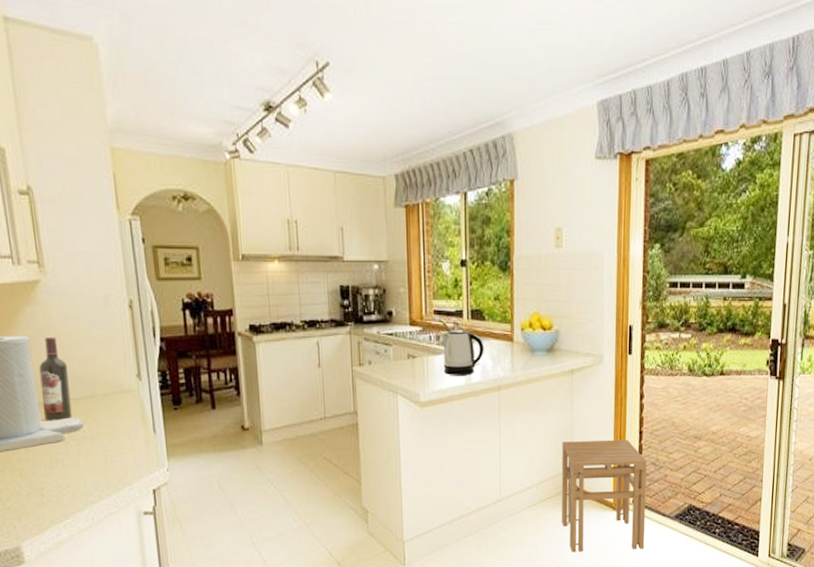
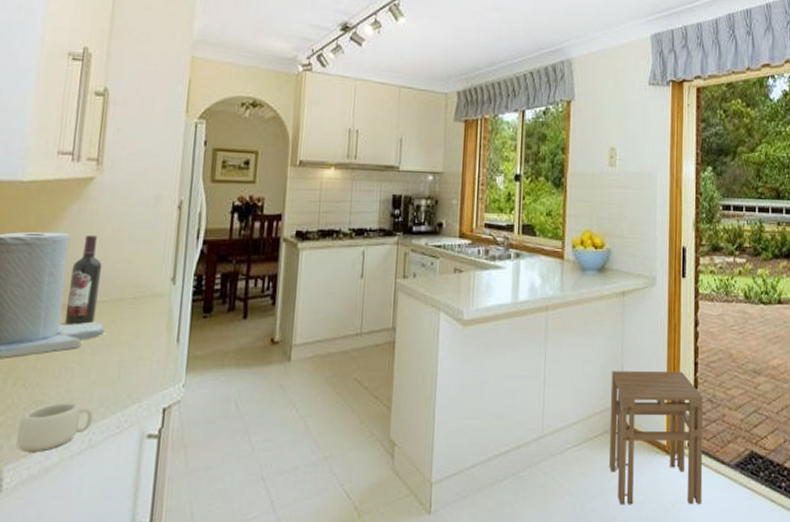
mug: none [25,487,92,530] -> present [17,401,94,452]
kettle: present [441,329,485,375] -> none [489,243,534,293]

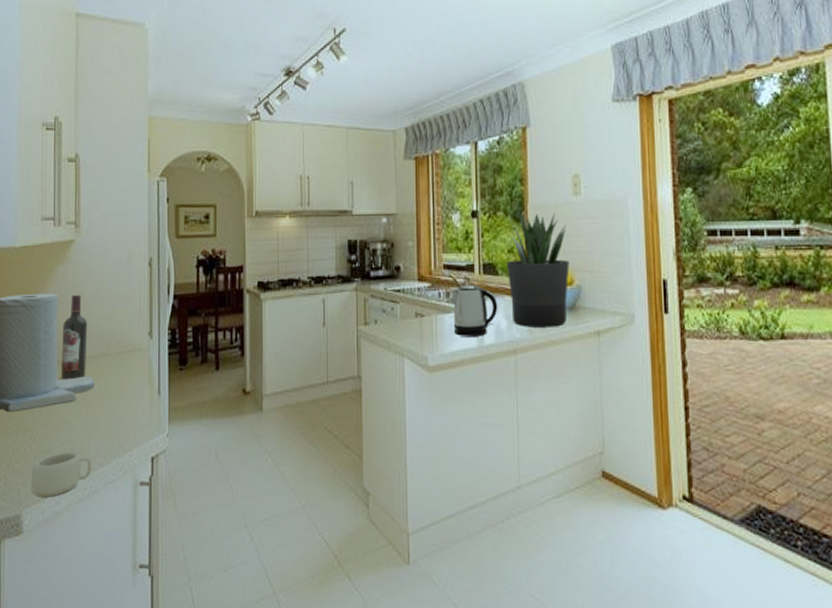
kettle: none [489,243,534,293] -> present [451,285,498,336]
planter: none [544,174,602,287] -> present [506,207,570,327]
stool: present [609,370,703,505] -> none [590,416,703,562]

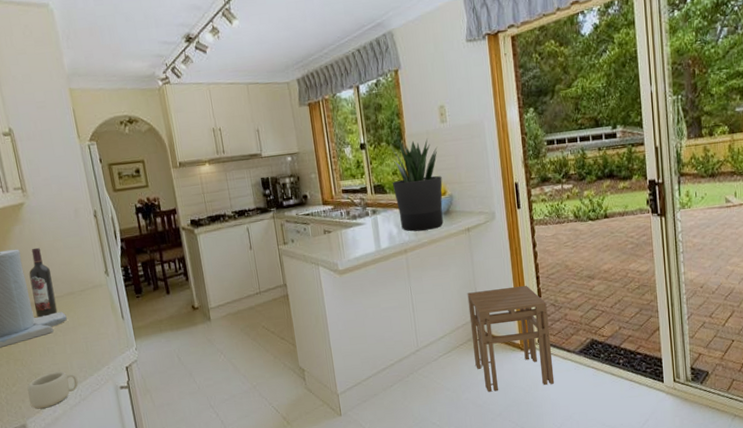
kettle: present [451,285,498,336] -> none [350,203,389,245]
stool: none [590,416,703,562] -> present [467,285,555,392]

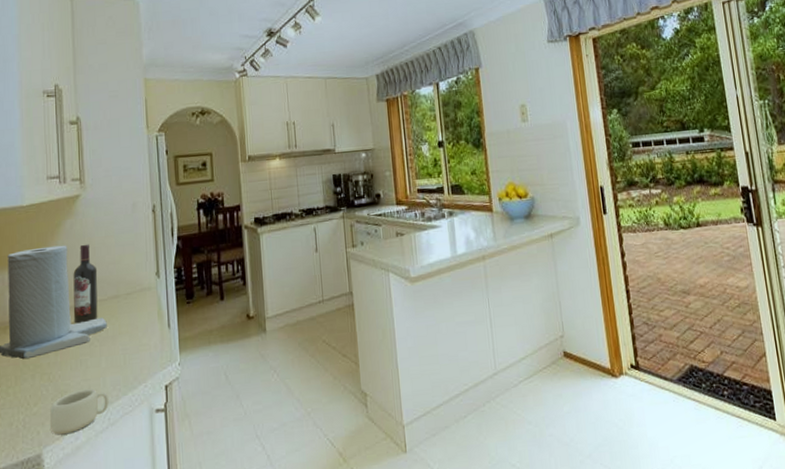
planter: present [391,137,443,232] -> none [470,135,525,236]
stool: present [467,285,555,392] -> none [550,299,652,427]

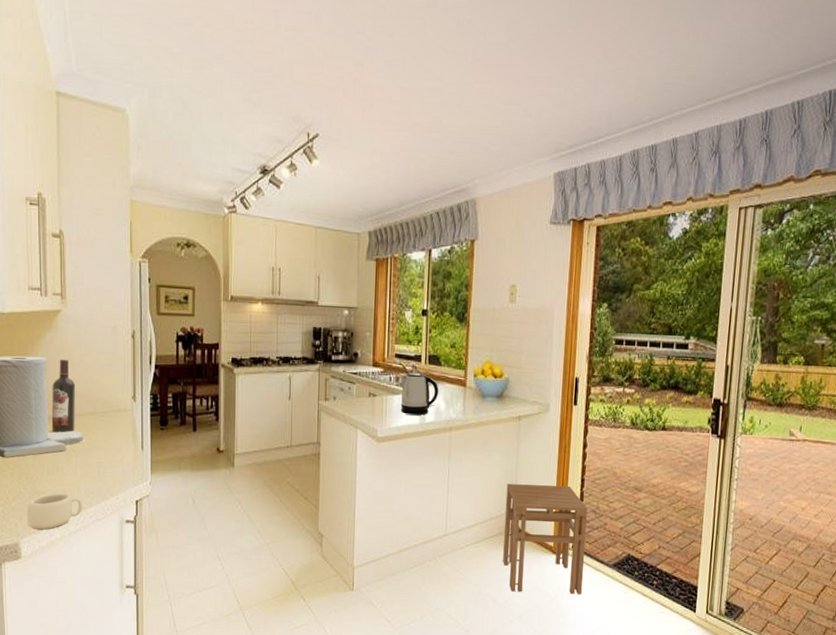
kettle: none [425,204,467,250] -> present [400,372,439,415]
stool: none [550,299,652,427] -> present [503,484,588,594]

